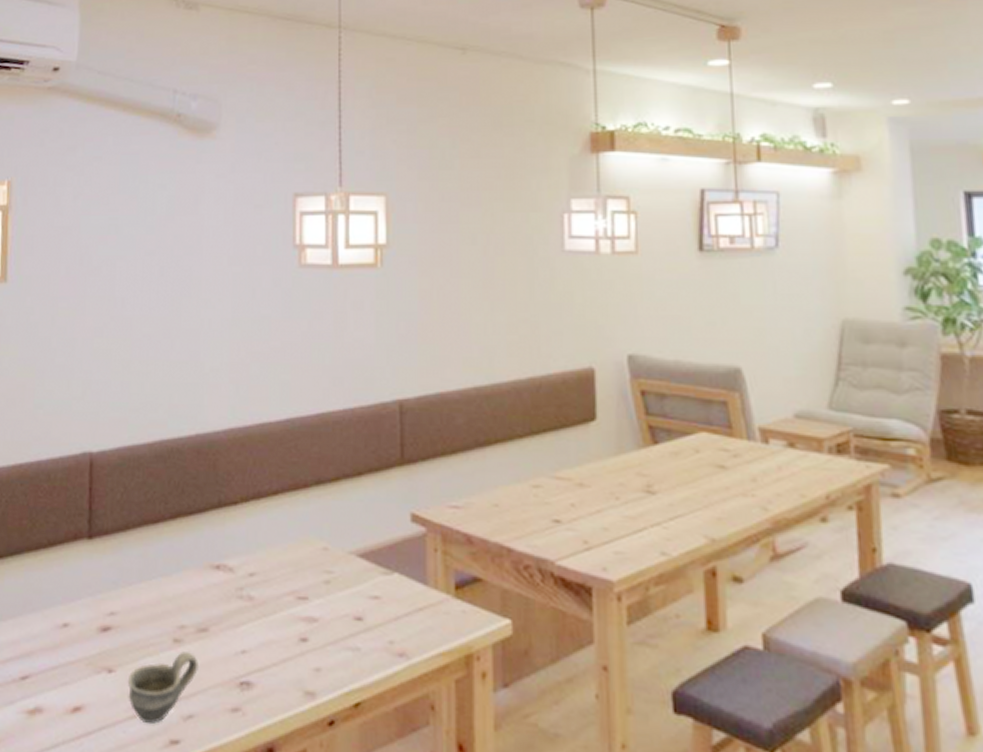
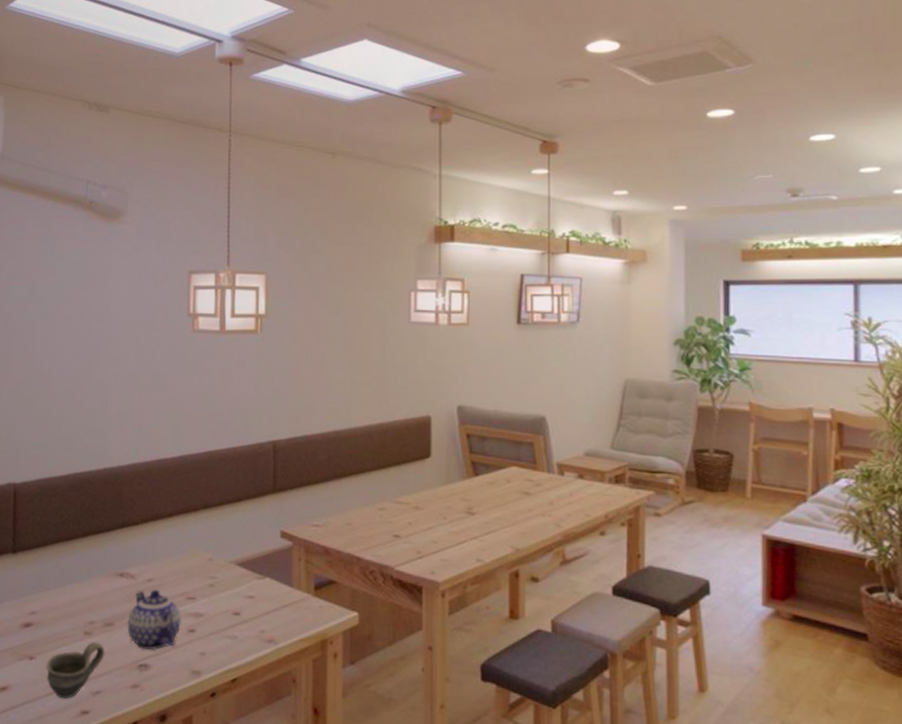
teapot: none [225,585,291,665] -> present [127,589,181,651]

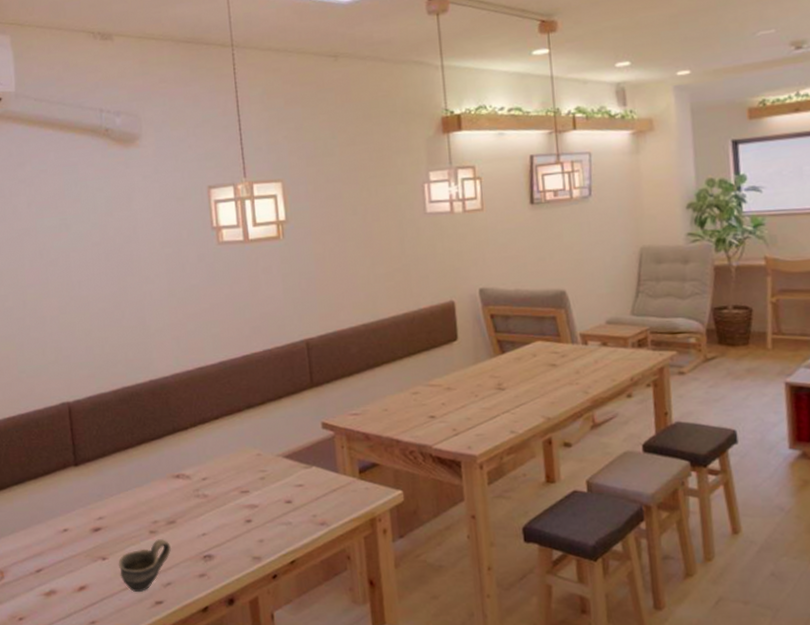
teapot: present [127,589,181,651] -> none [188,486,238,543]

